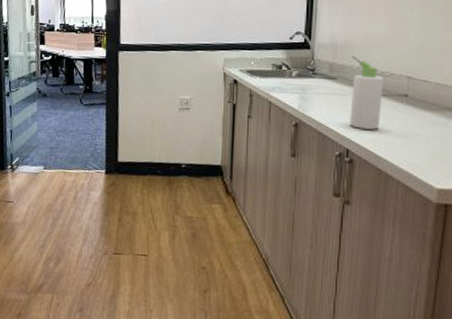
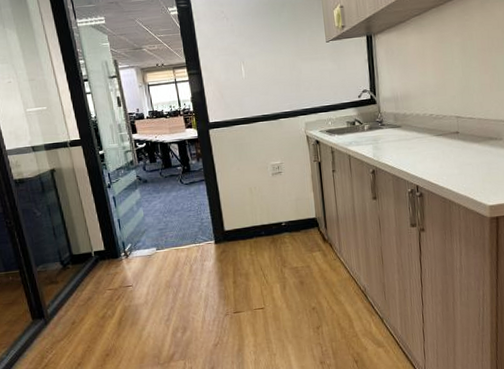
bottle: present [350,55,384,130] -> none [410,104,440,167]

